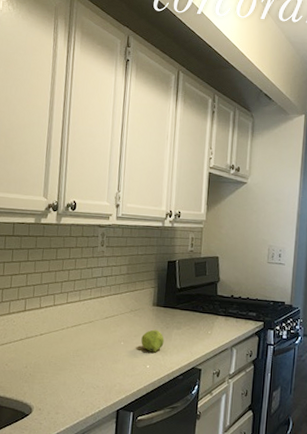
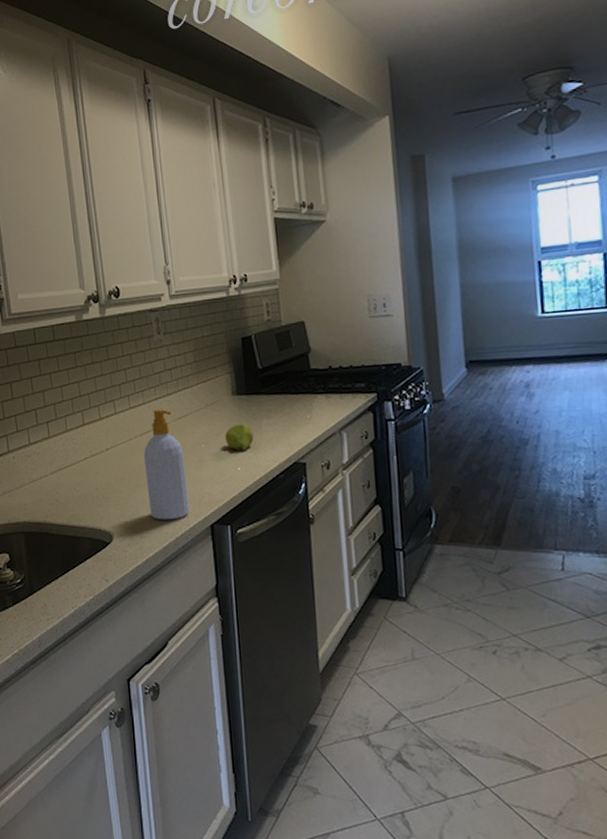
soap bottle: none [68,307,105,402] -> present [143,409,190,520]

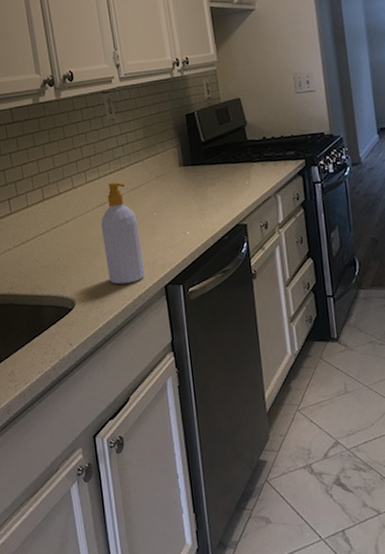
fruit: present [225,423,254,454] -> none [174,191,200,220]

